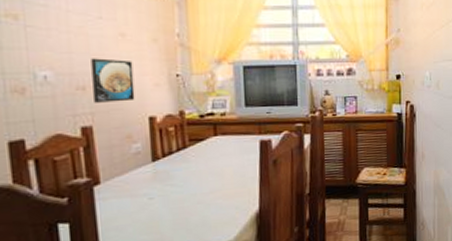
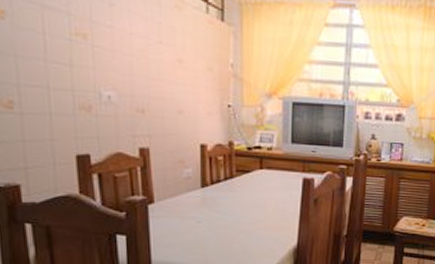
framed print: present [91,58,135,103] -> none [150,82,189,128]

